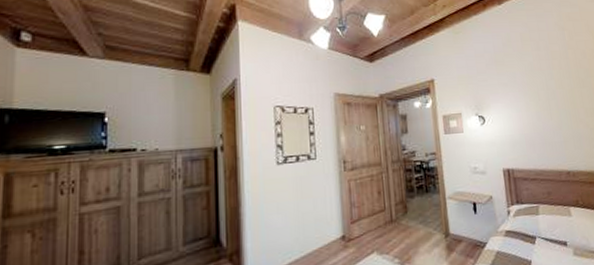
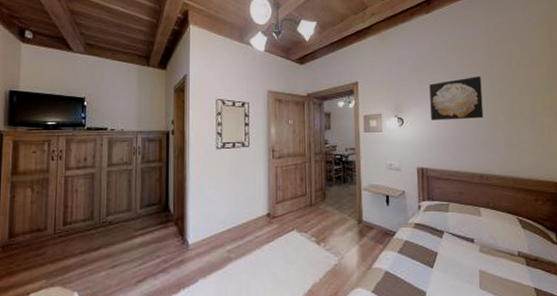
wall art: none [508,67,565,117] -> present [429,75,484,120]

